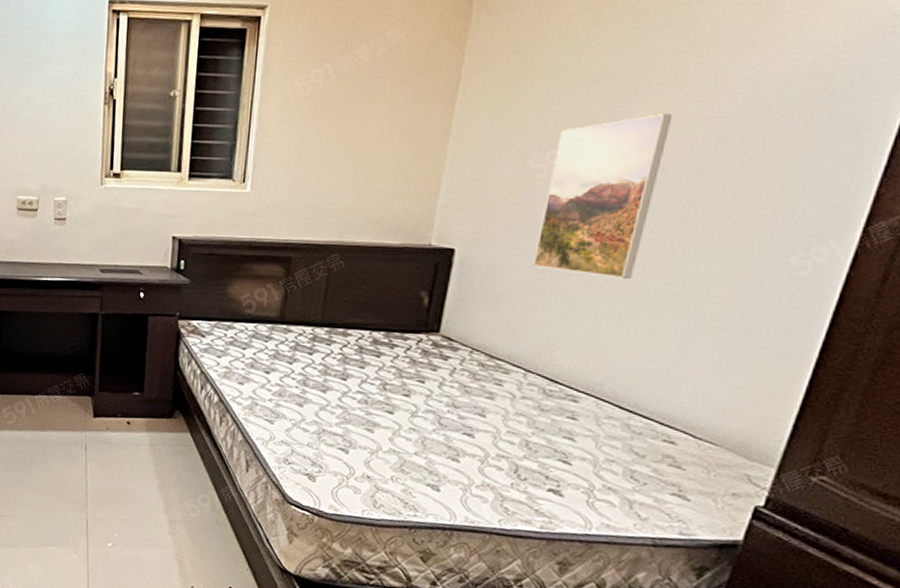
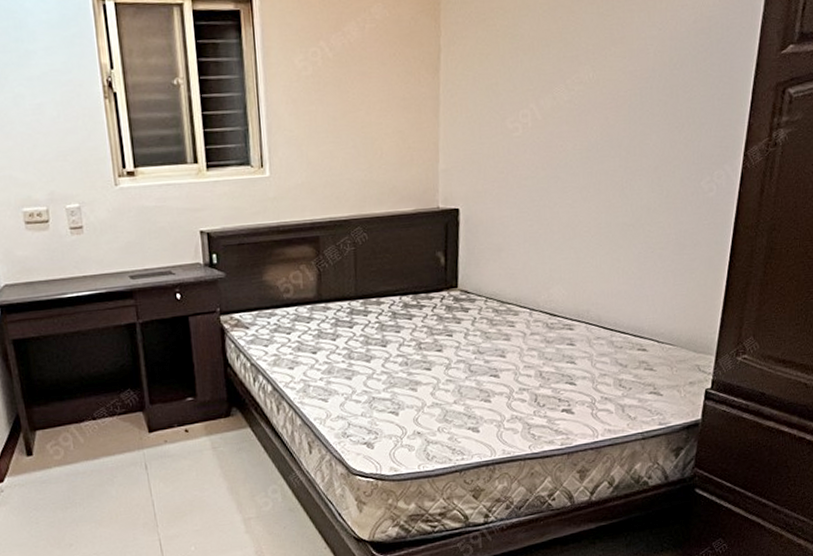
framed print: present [533,114,673,280] -> none [522,70,607,218]

